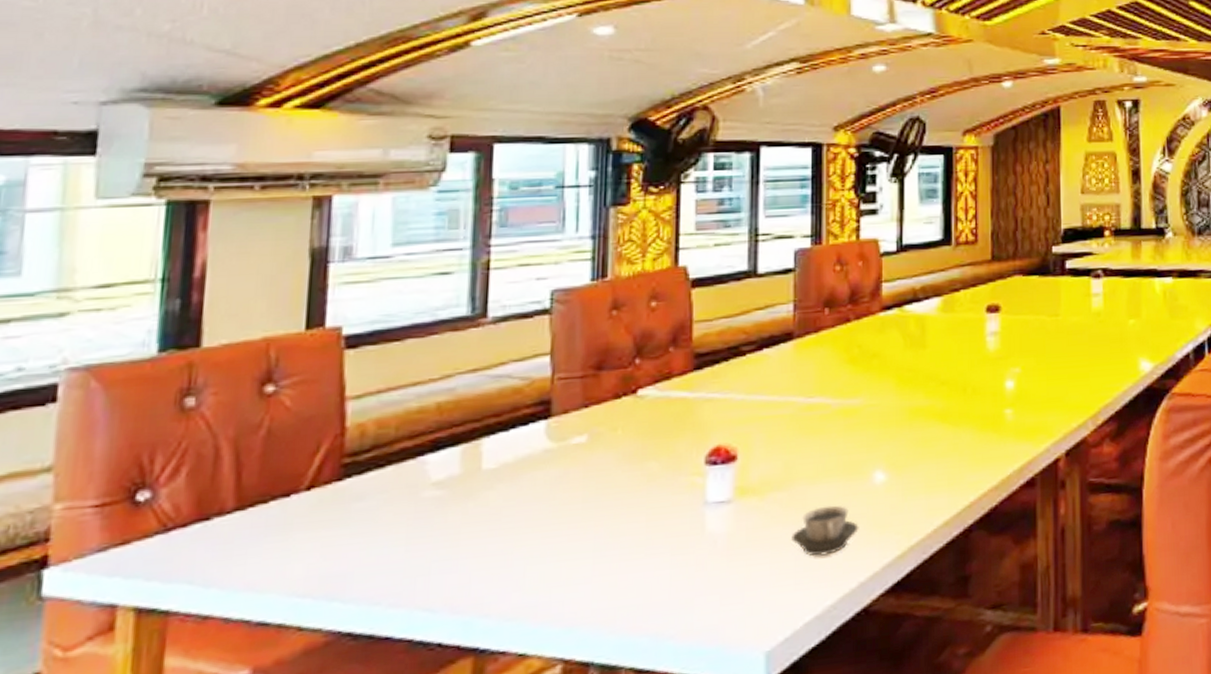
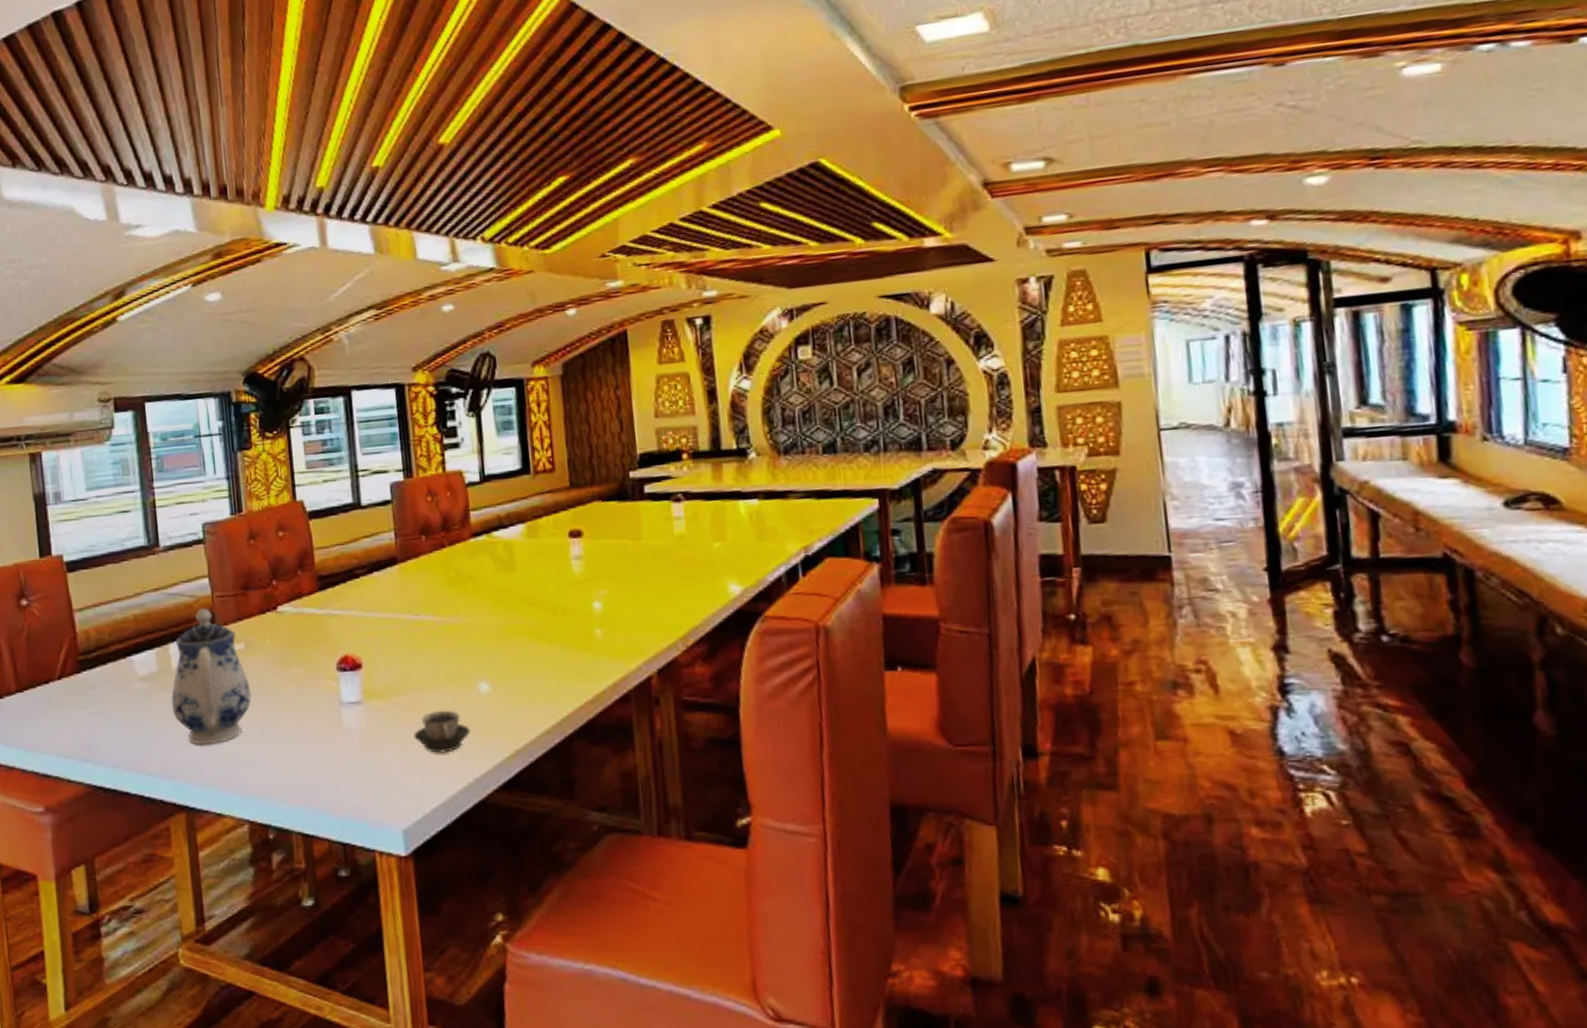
teapot: none [474,393,589,566] -> present [171,608,251,745]

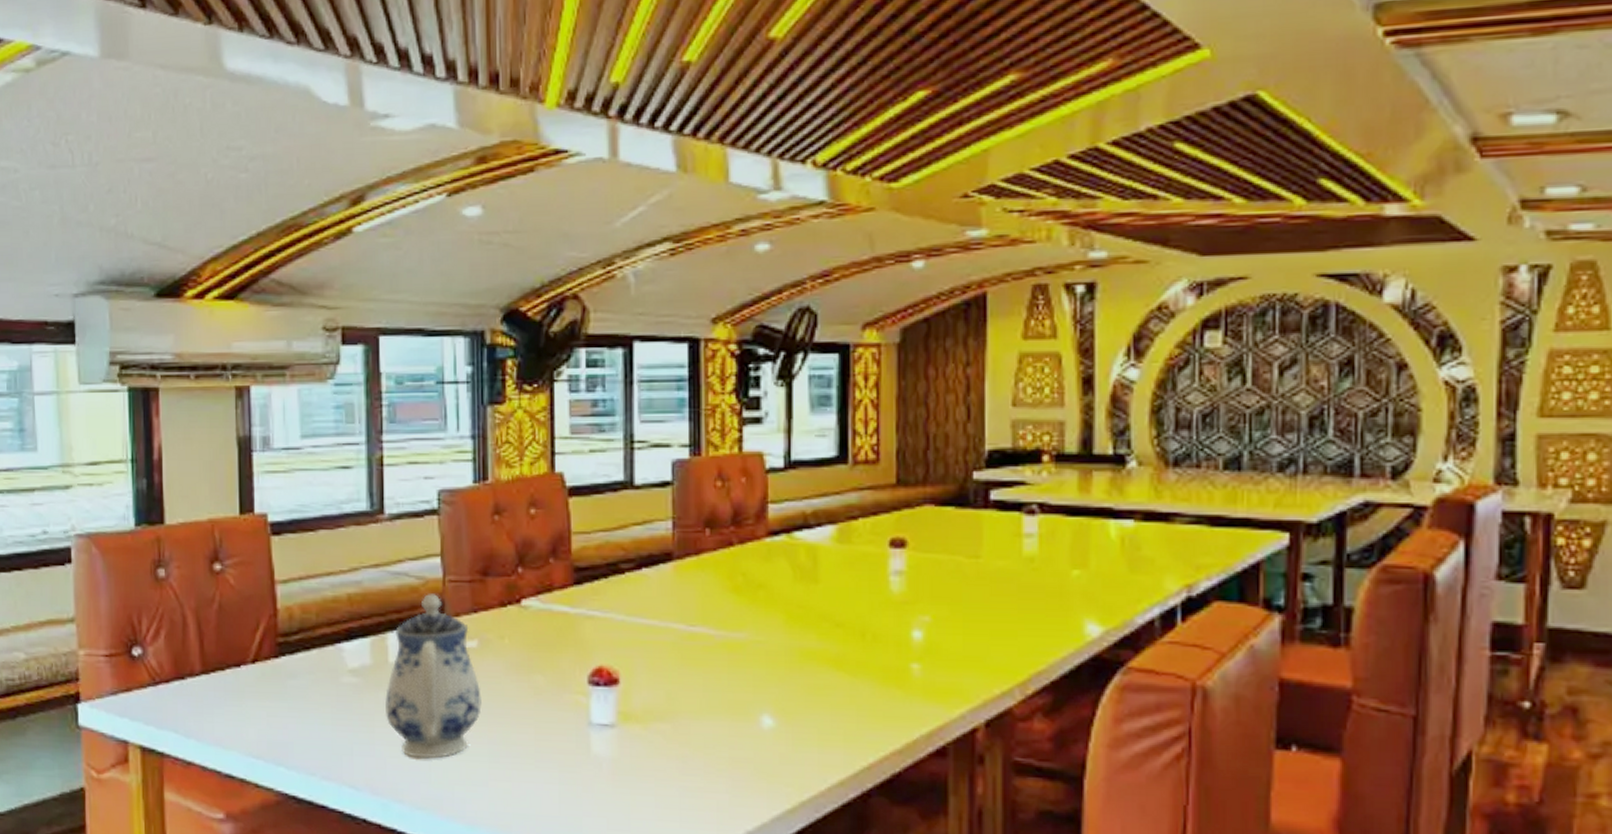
cup: present [414,710,471,753] -> none [676,744,746,797]

